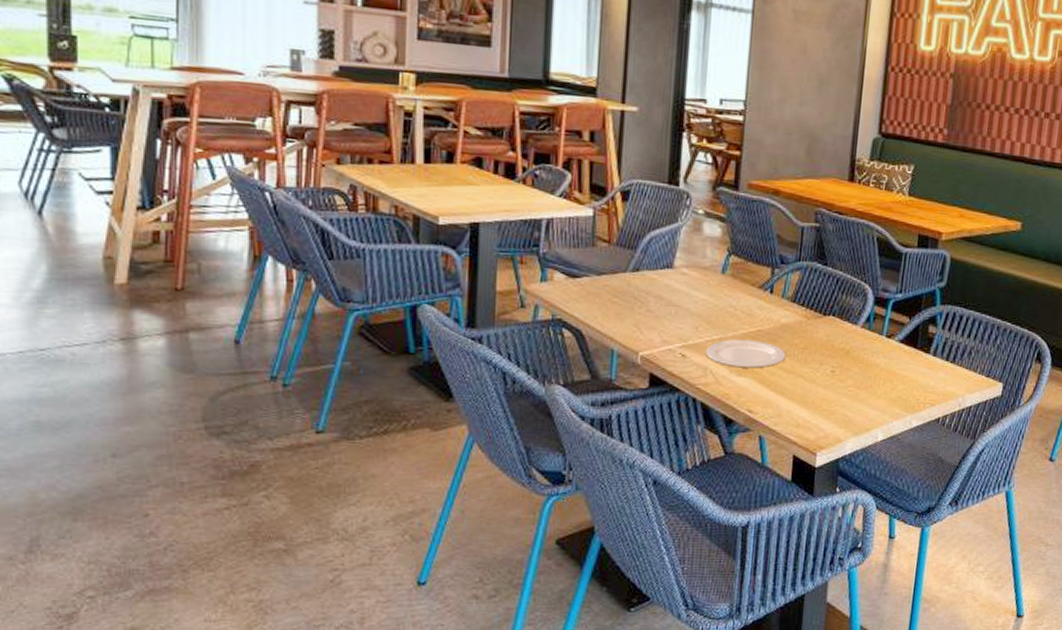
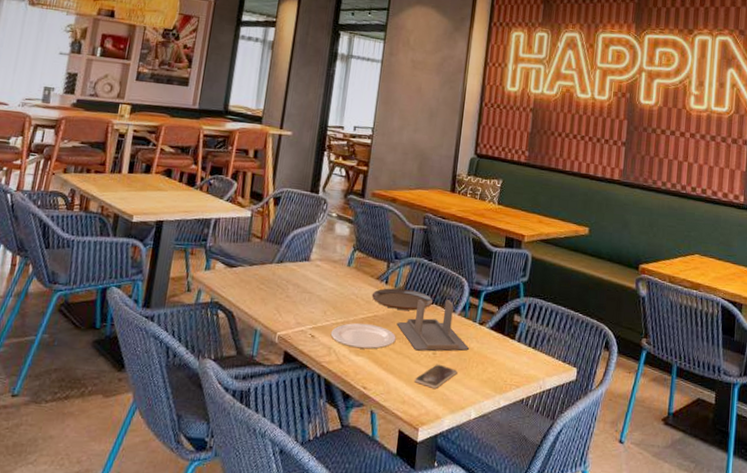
plate: none [753,298,829,324] -> present [371,288,433,311]
napkin holder: none [786,309,874,369] -> present [396,298,469,352]
smartphone: none [810,383,861,411] -> present [414,364,458,390]

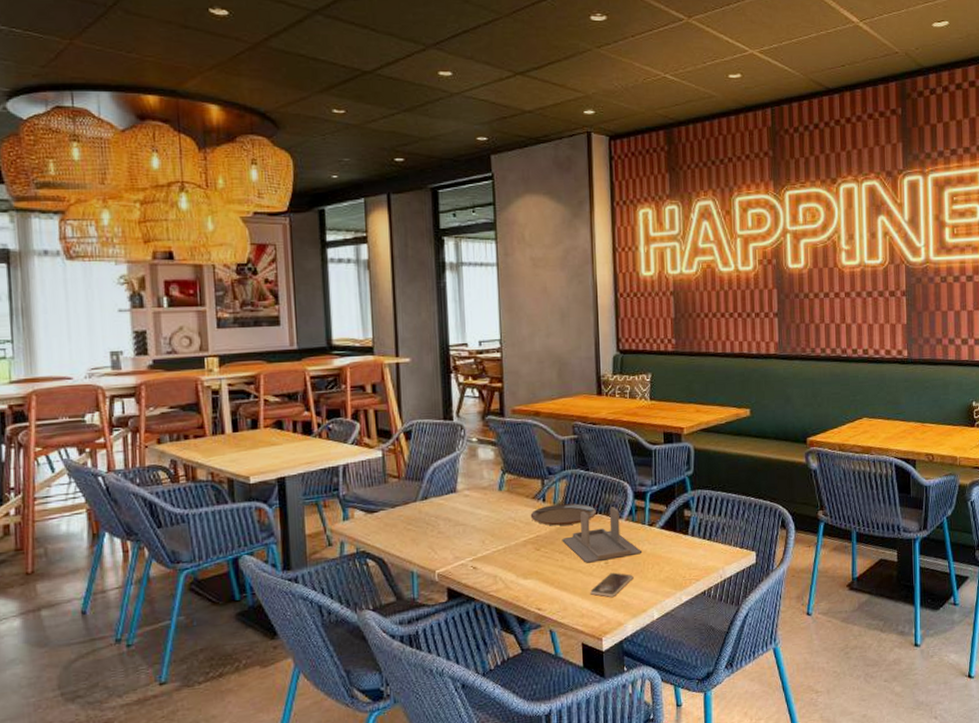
plate: present [330,323,396,350] -> none [493,545,564,572]

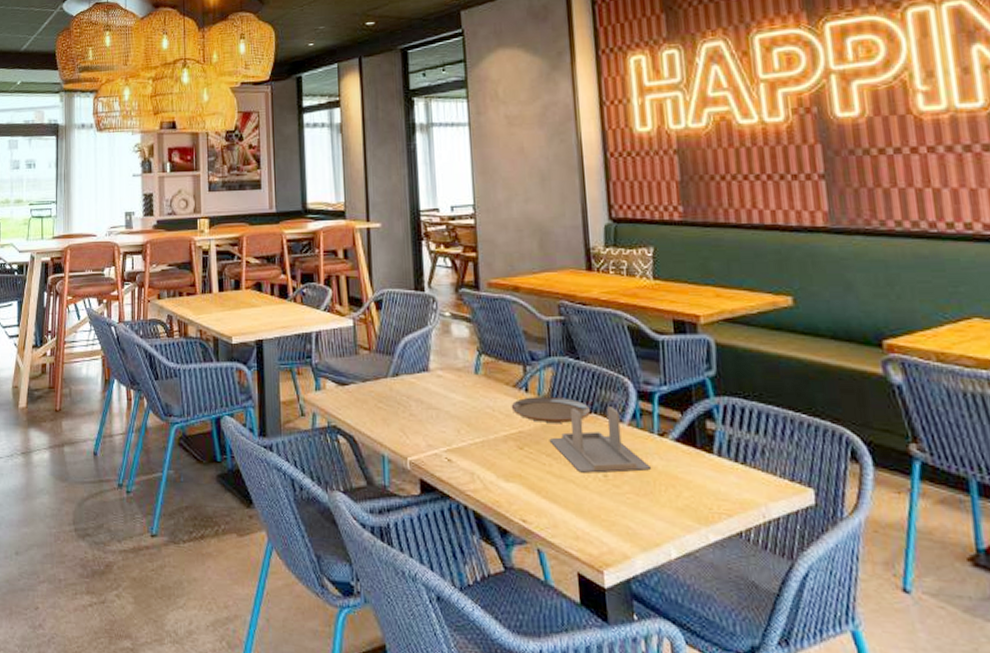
smartphone: present [590,572,634,598] -> none [586,489,641,522]

